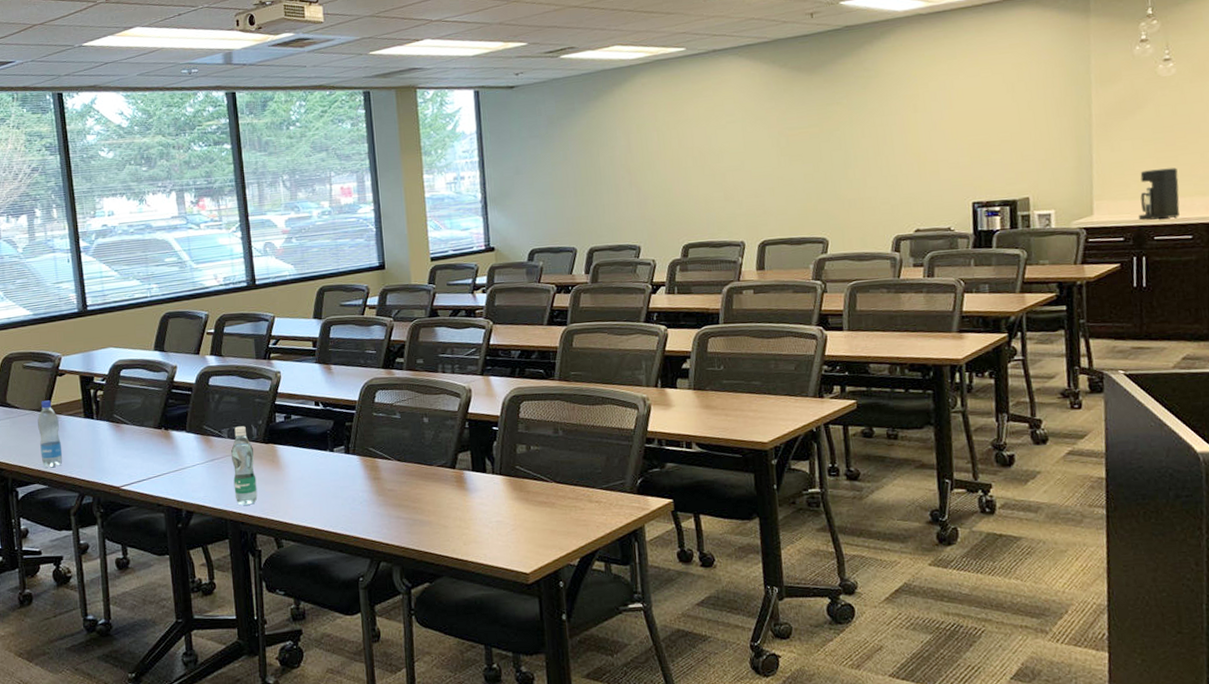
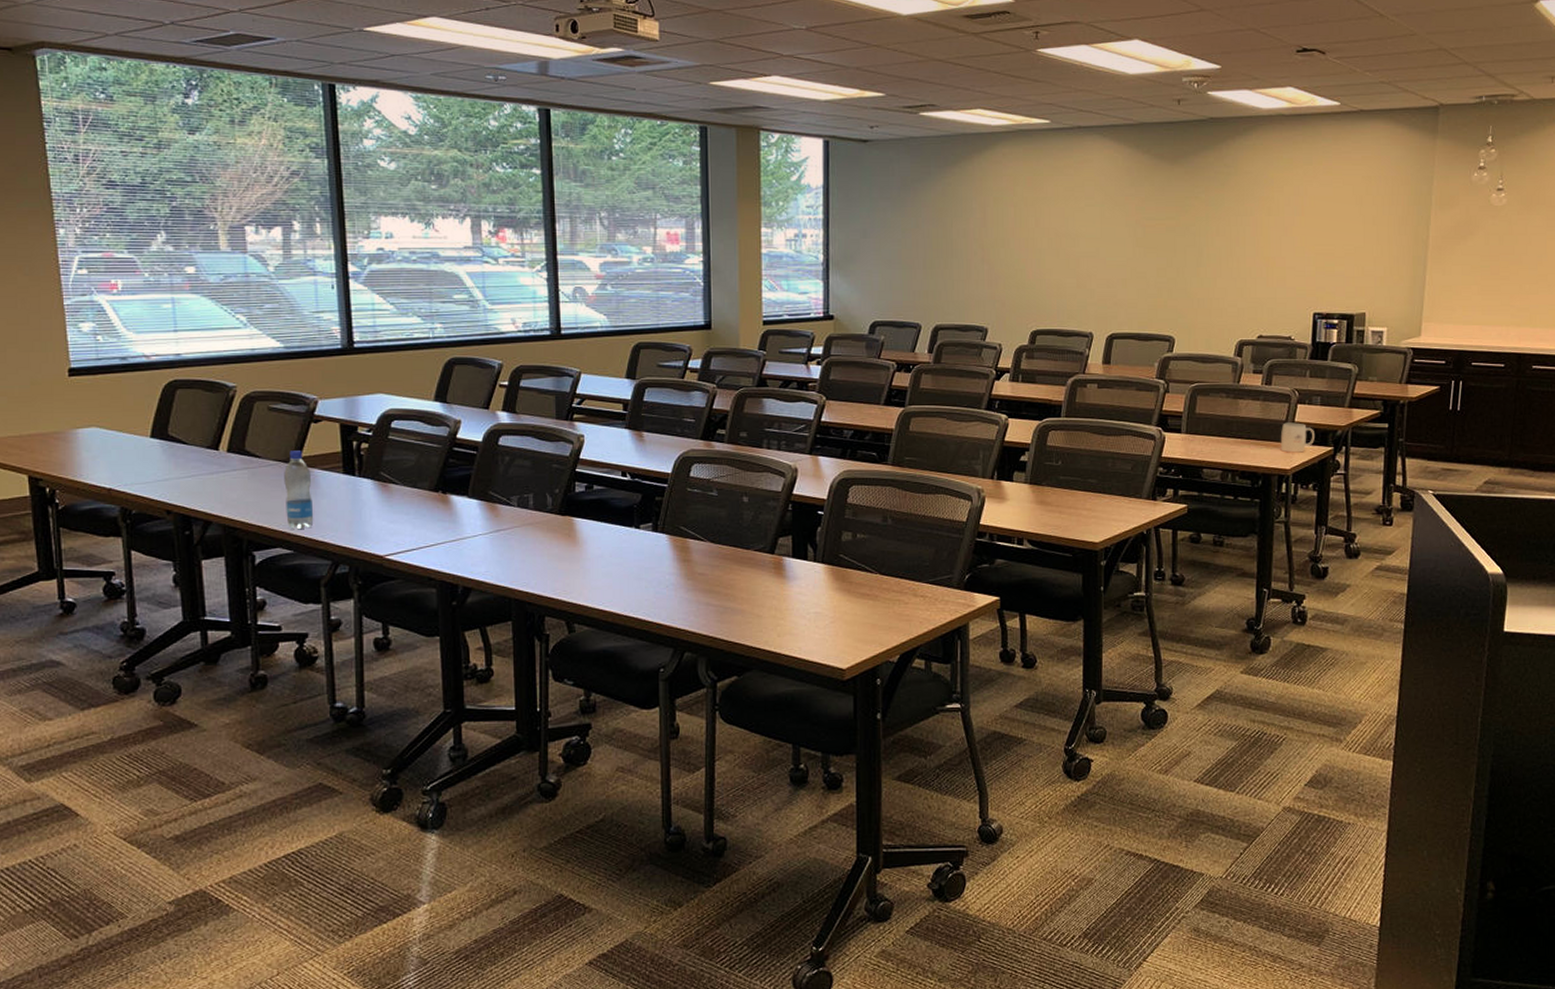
bottle: present [231,426,258,505] -> none [521,494,549,584]
mug: none [948,312,986,343] -> present [1280,422,1315,453]
coffee maker: present [1138,167,1180,220] -> none [1459,296,1498,346]

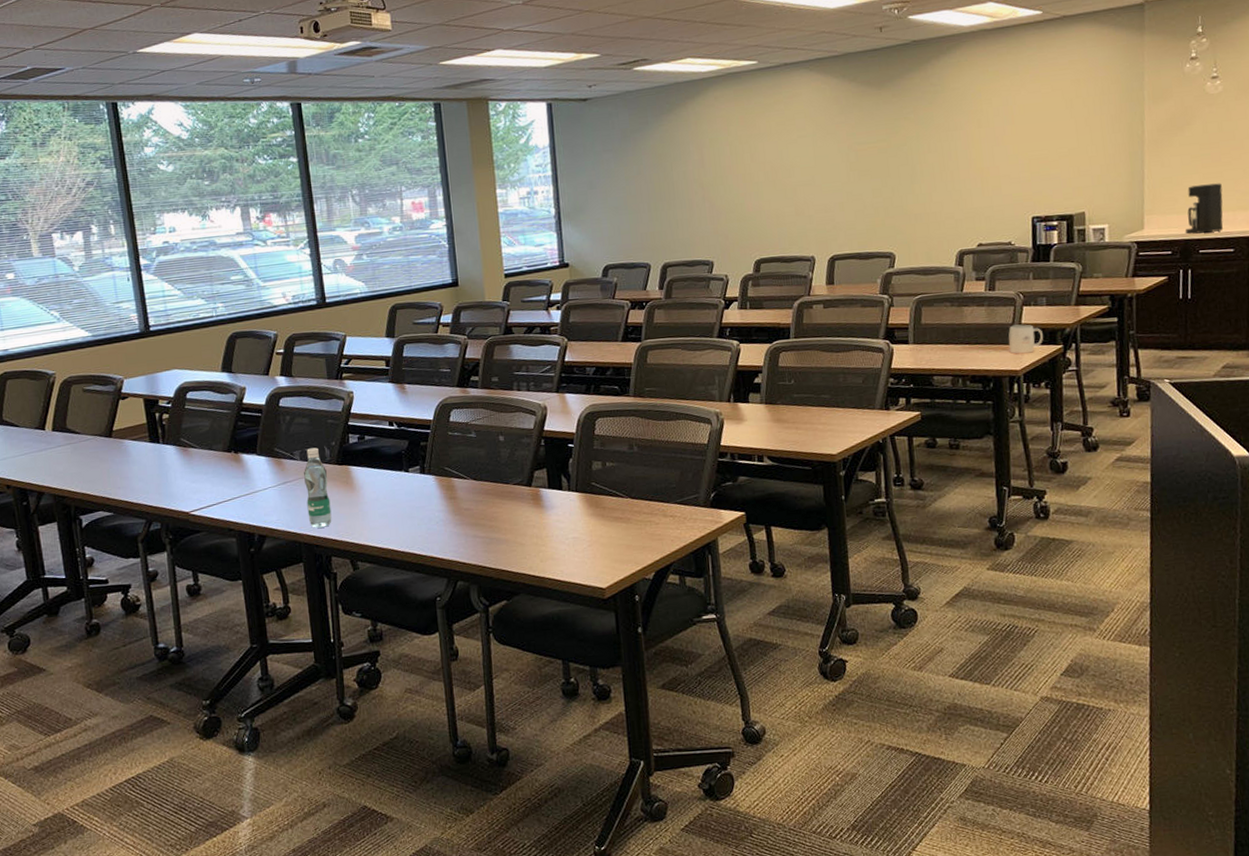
bottle: present [284,450,314,530] -> none [100,425,128,494]
bottle: none [521,494,549,584] -> present [304,447,332,528]
coffee maker: none [1459,296,1498,346] -> present [1185,183,1223,234]

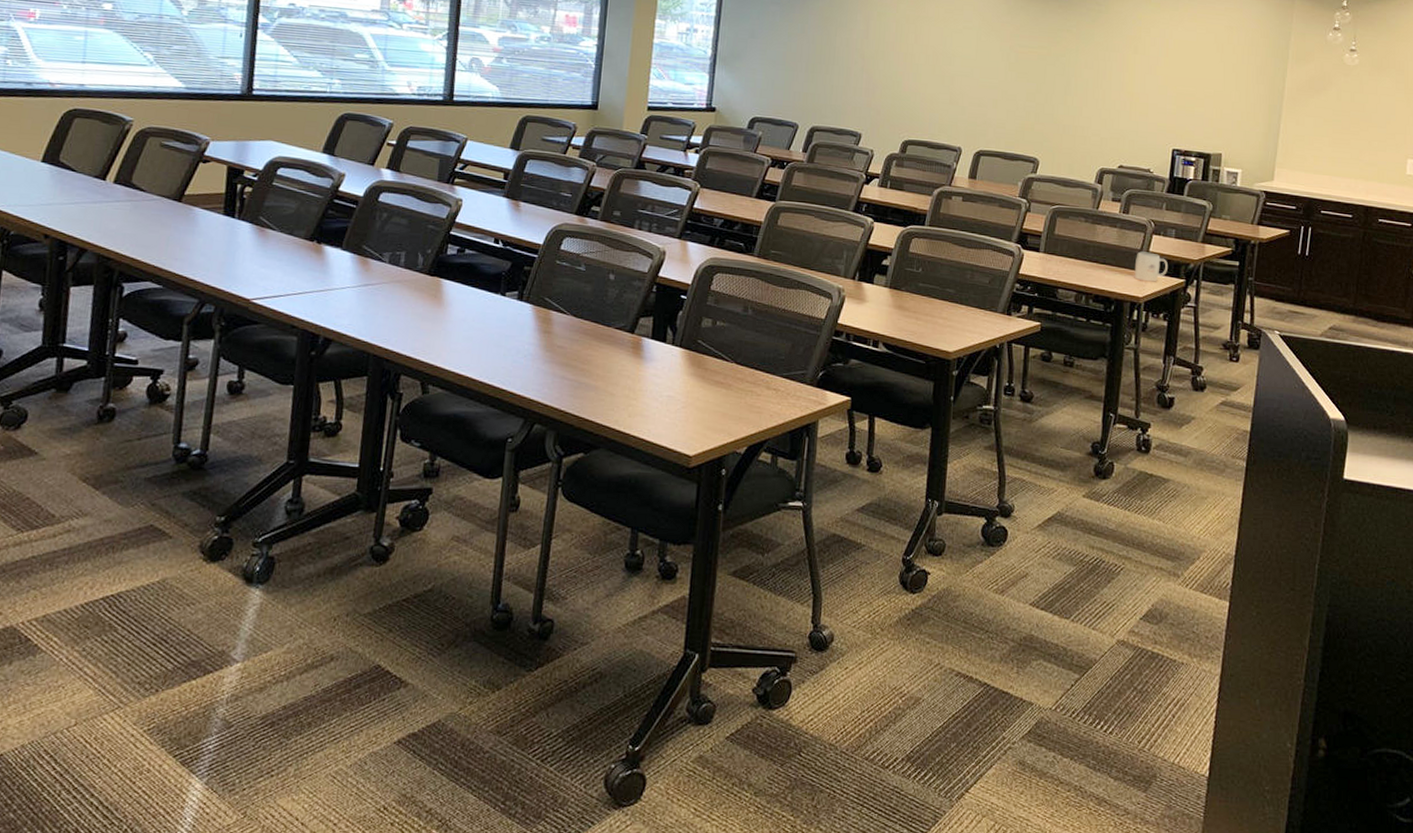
bottle: present [304,447,332,528] -> none [384,252,415,341]
coffee maker: present [1185,183,1223,234] -> none [1310,147,1348,196]

